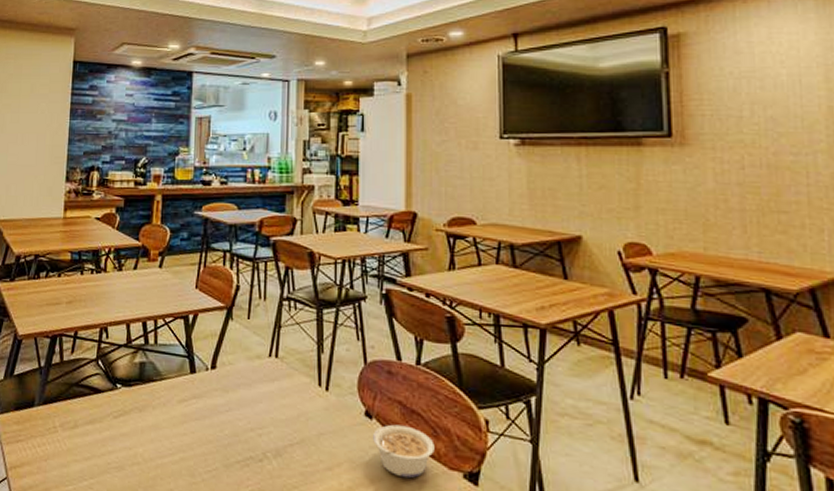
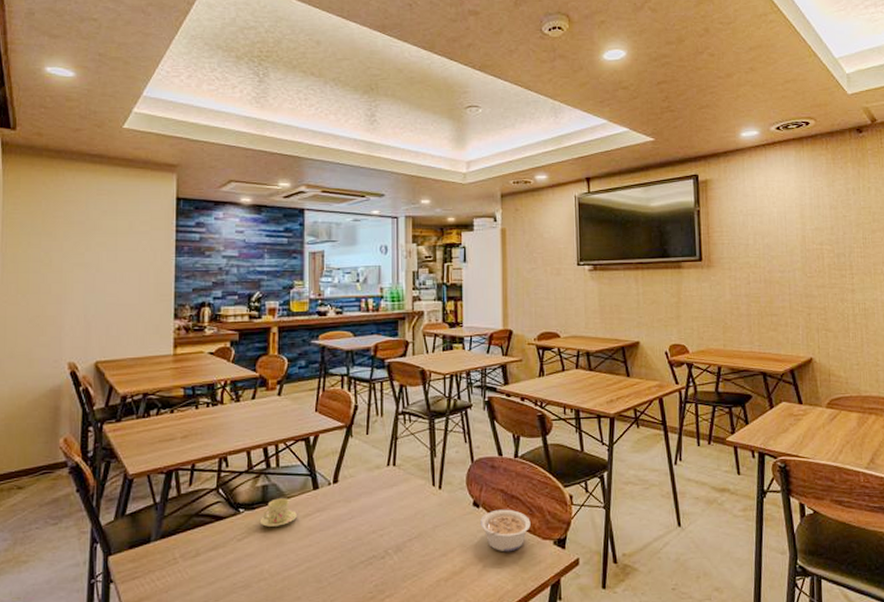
cup and saucer: none [135,378,173,409] -> present [259,498,297,527]

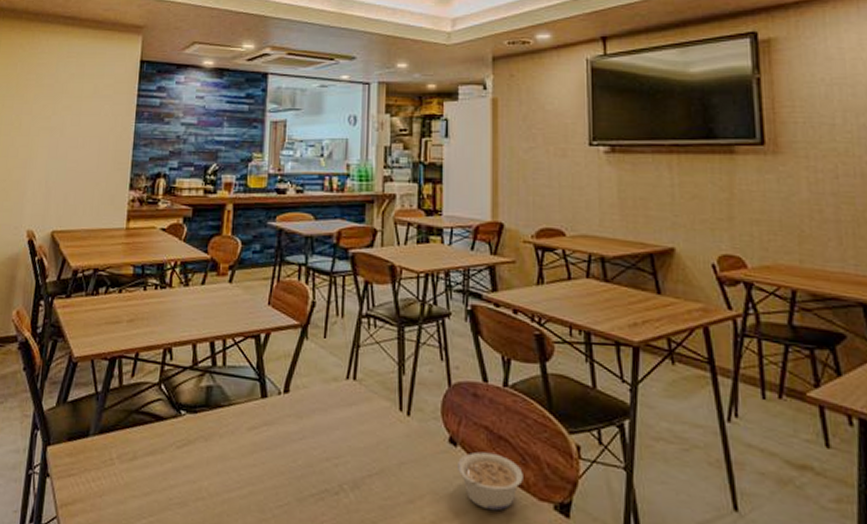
cup and saucer: present [259,498,297,527] -> none [201,403,242,437]

